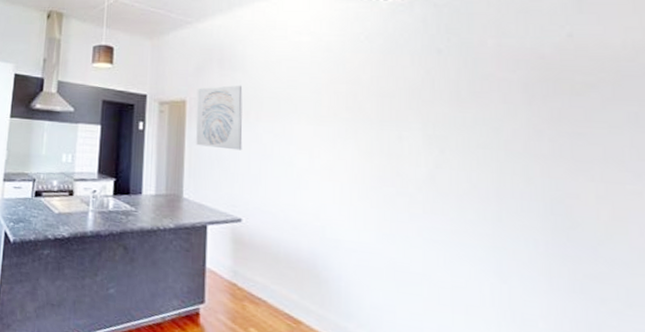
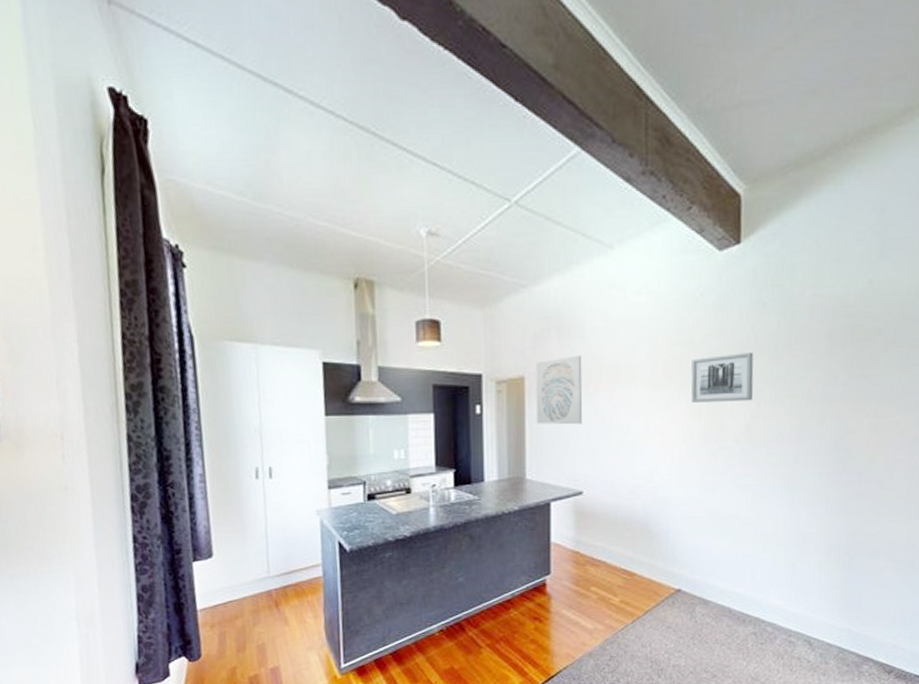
wall art: none [359,96,435,147] -> present [691,353,754,403]

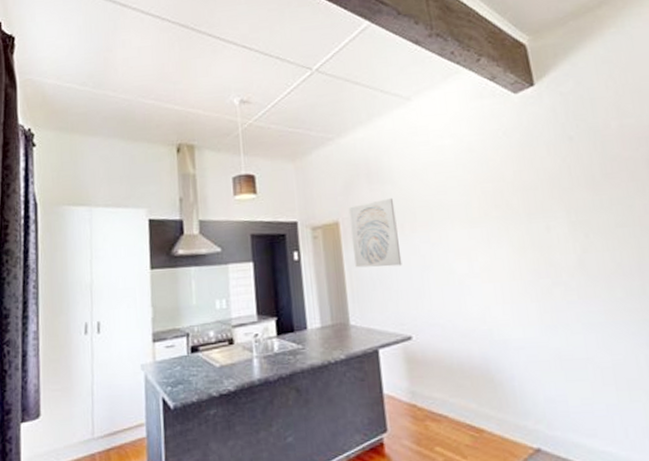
wall art: present [691,353,754,403] -> none [506,185,580,238]

